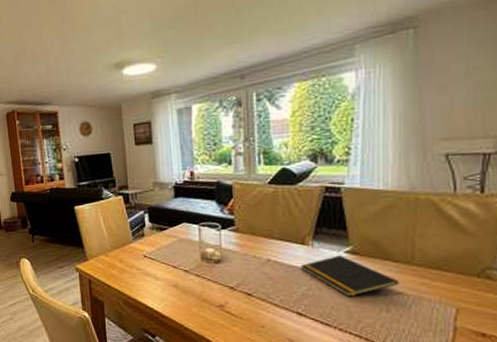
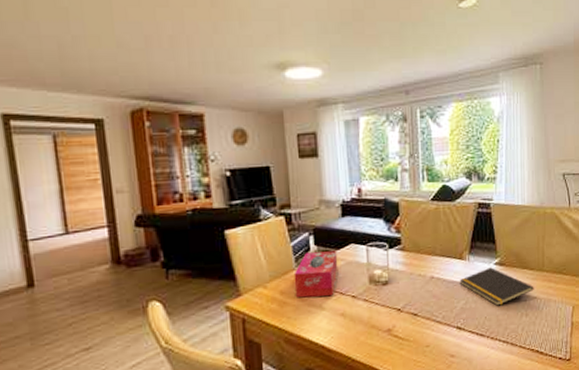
tissue box: none [131,228,171,269] -> present [293,251,338,298]

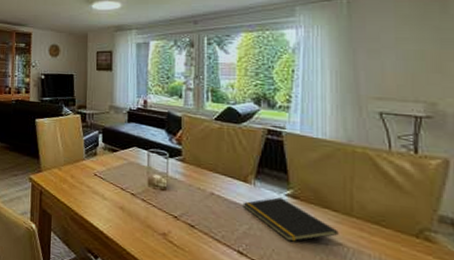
tissue box: present [293,251,338,298] -> none [83,148,121,189]

